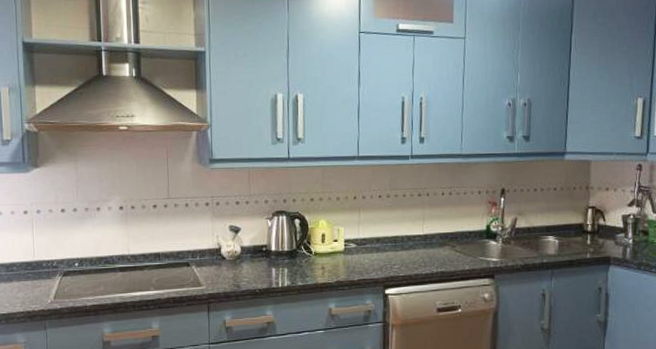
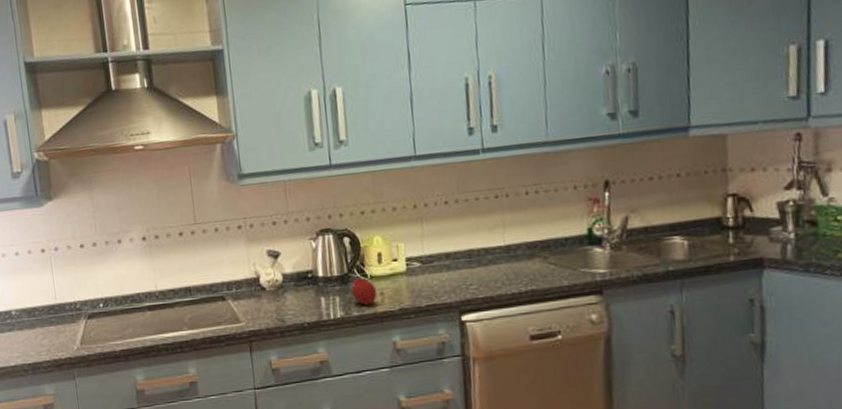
fruit: none [298,252,318,277] -> present [351,276,377,306]

